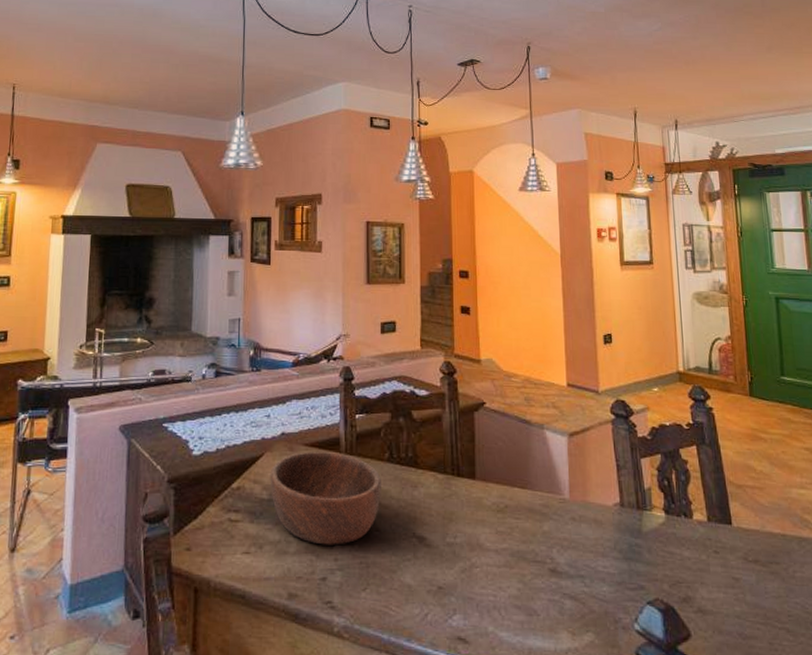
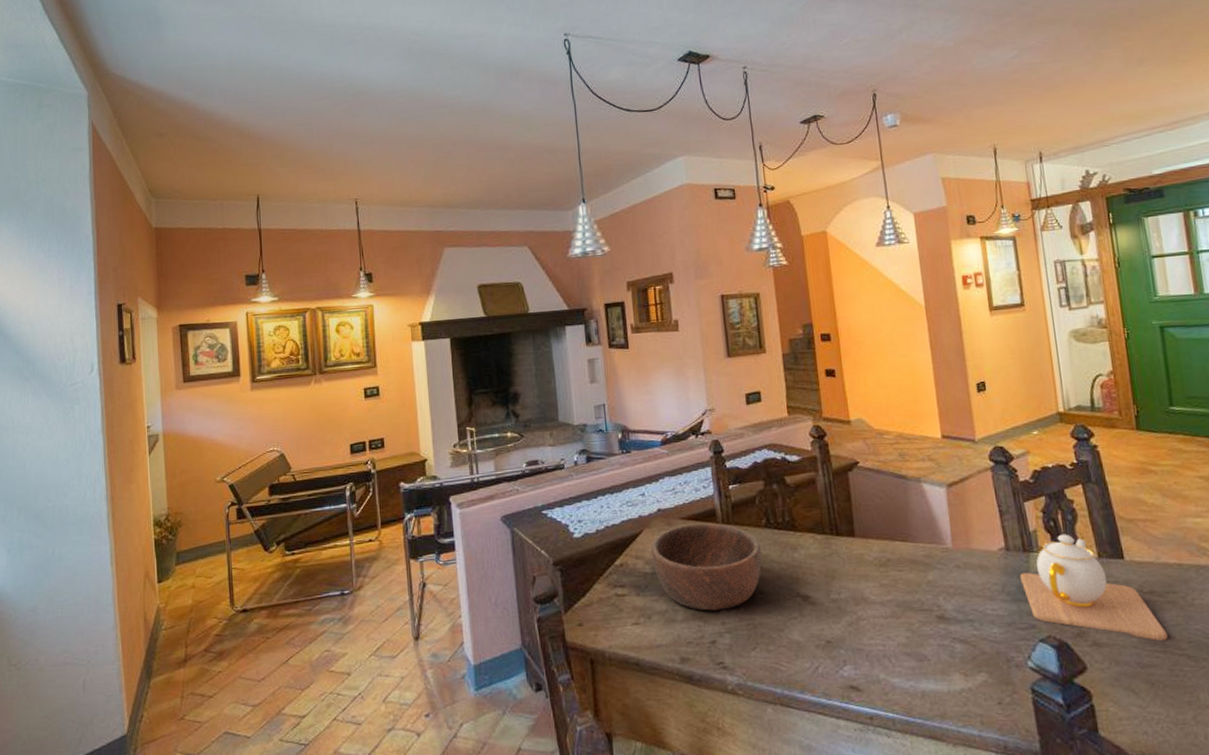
teapot: none [633,494,769,612] -> present [1020,534,1168,641]

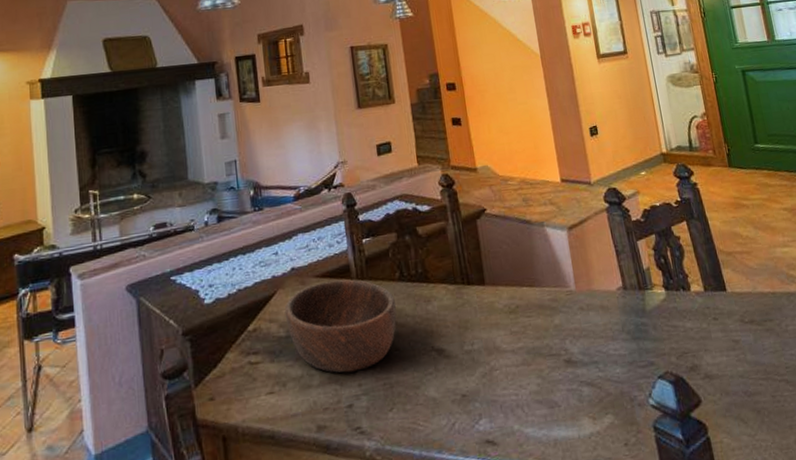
teapot: present [1020,534,1168,641] -> none [638,270,768,369]

